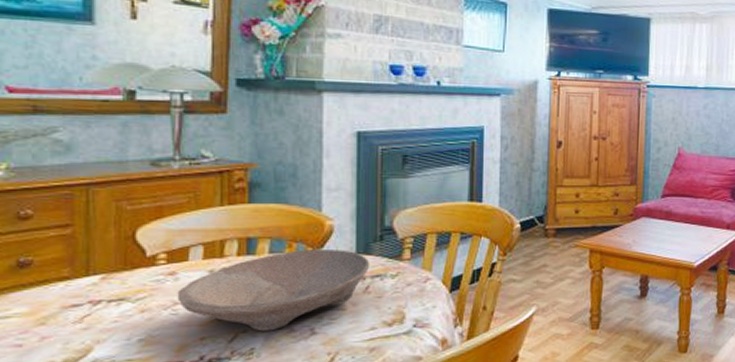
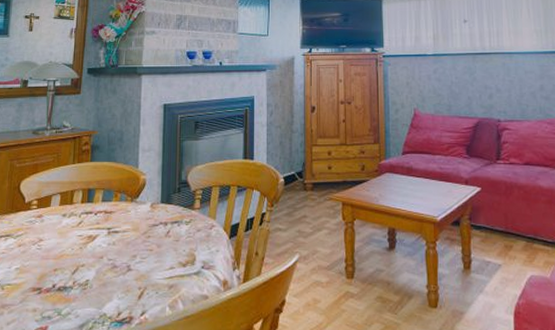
bowl: present [177,250,370,332] -> none [41,199,171,266]

